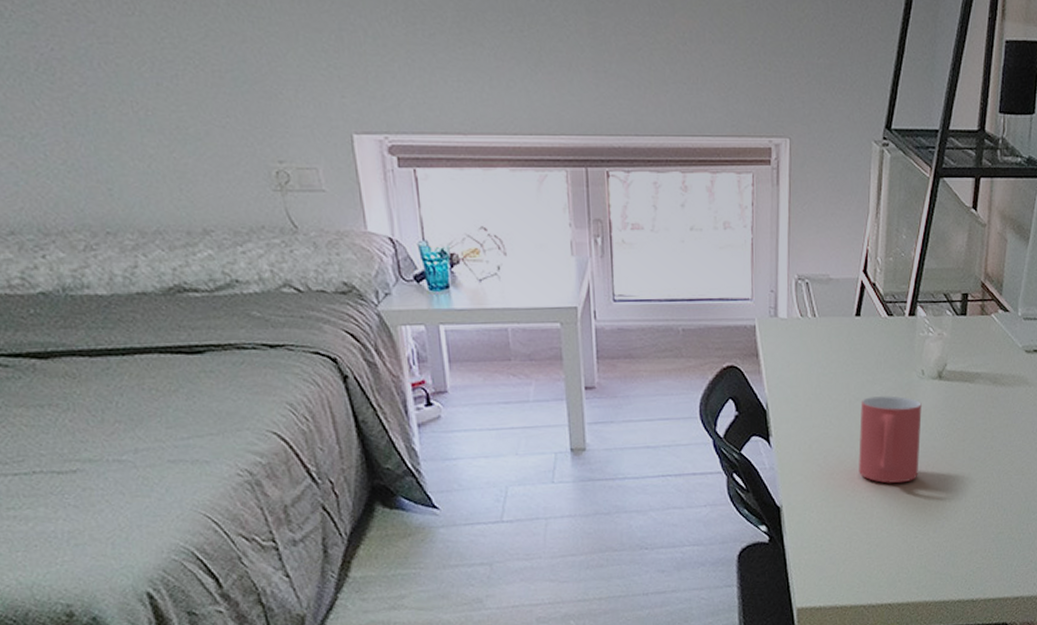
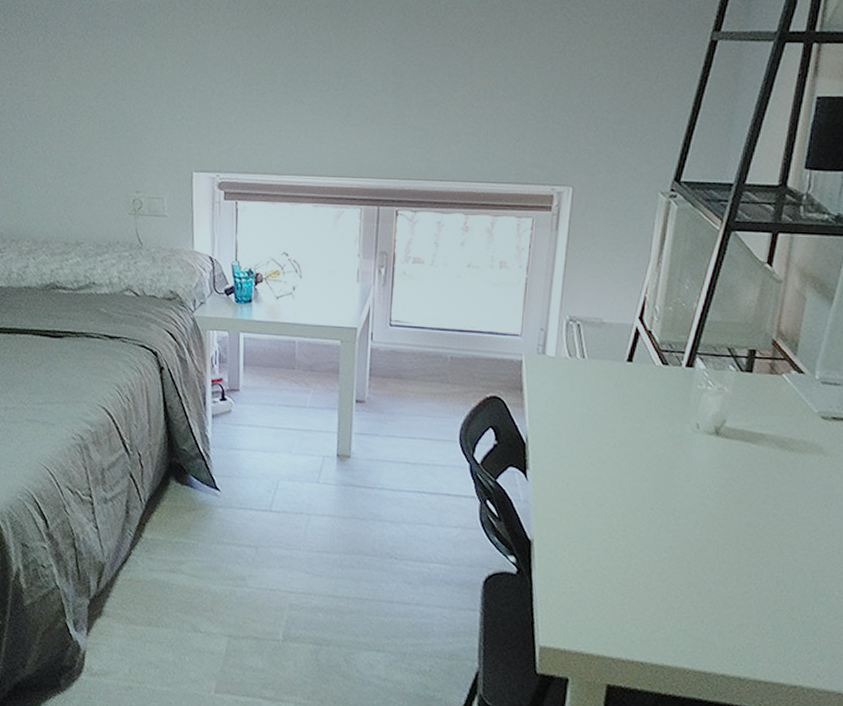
mug: present [859,396,922,483] -> none [618,444,694,537]

